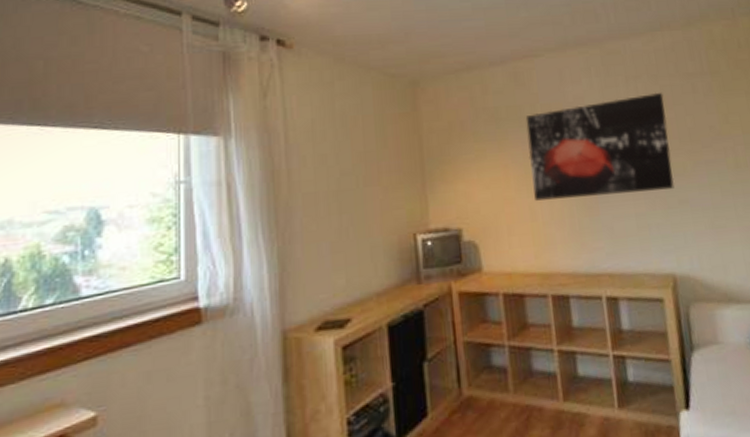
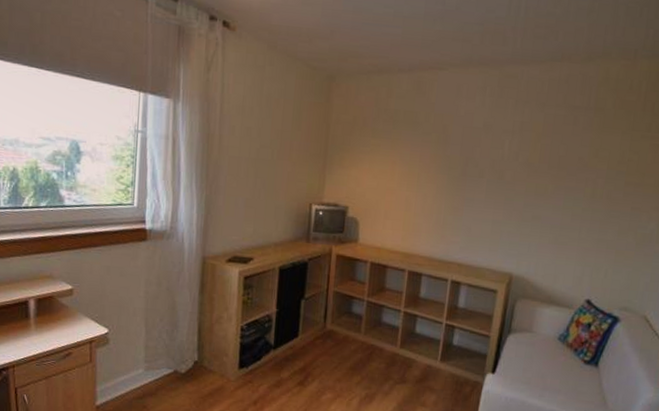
wall art: present [525,92,675,201] -> none [412,119,546,205]

